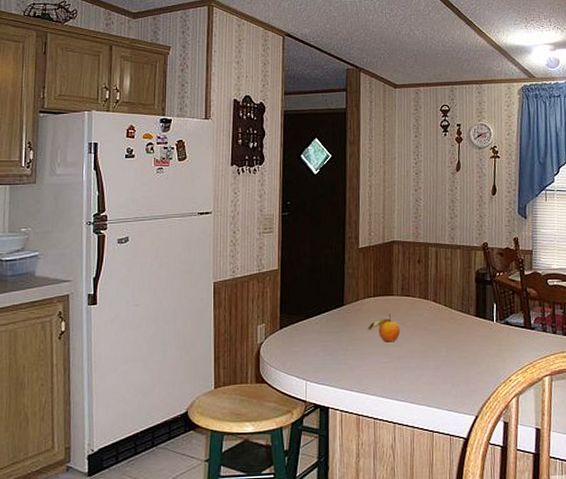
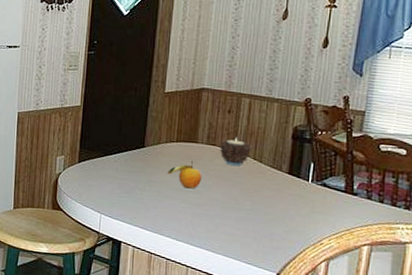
candle: none [413,286,442,314] -> present [219,137,251,166]

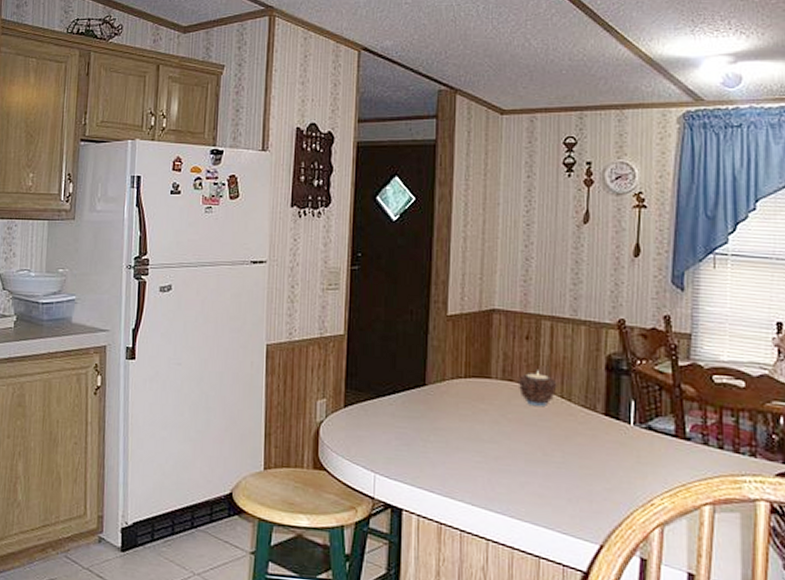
fruit: present [166,160,202,189] -> none [454,400,499,438]

